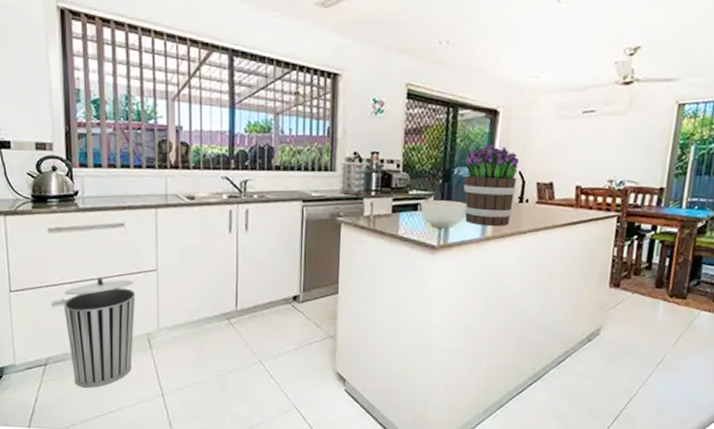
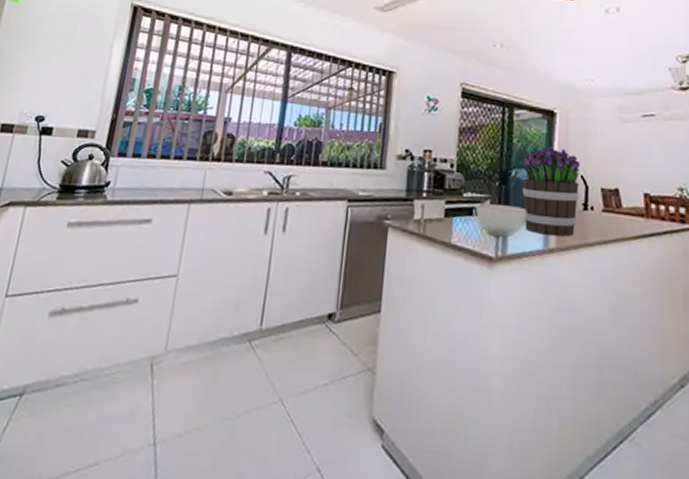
trash can: present [63,277,136,388] -> none [50,282,150,430]
spice rack: present [339,159,366,195] -> none [388,156,418,196]

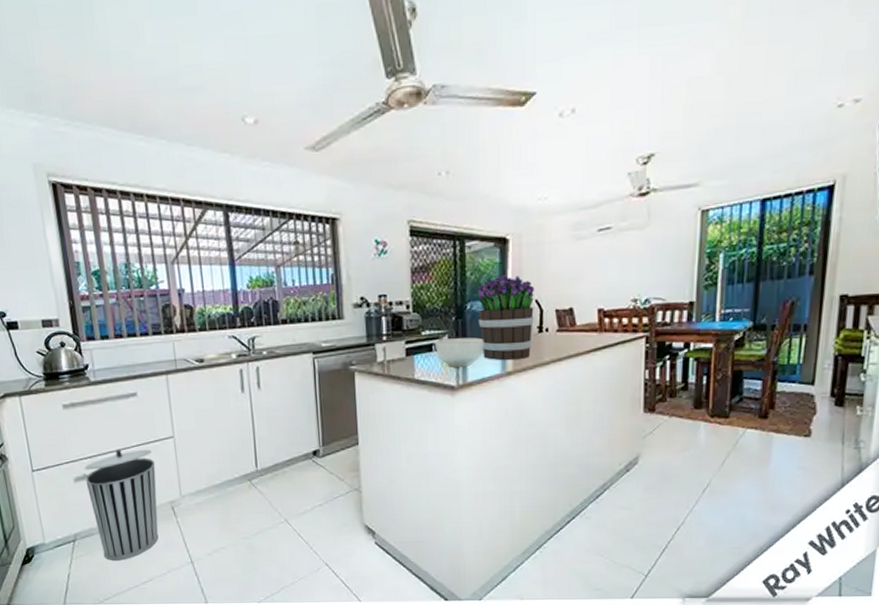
trash can: none [50,282,150,430] -> present [85,449,159,560]

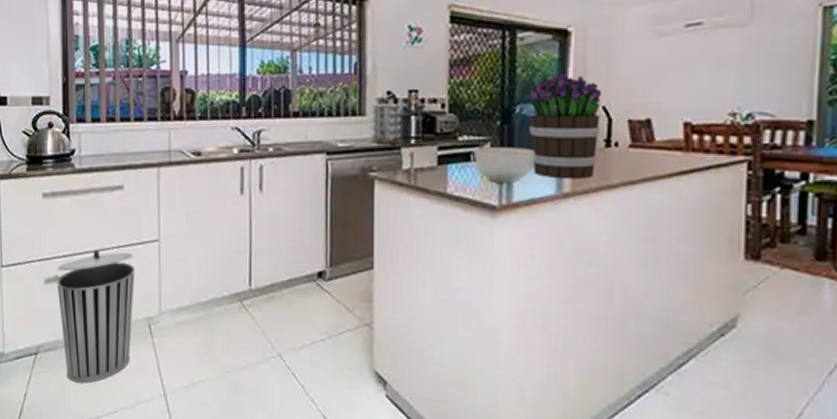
spice rack: none [348,304,376,342] -> present [371,100,402,144]

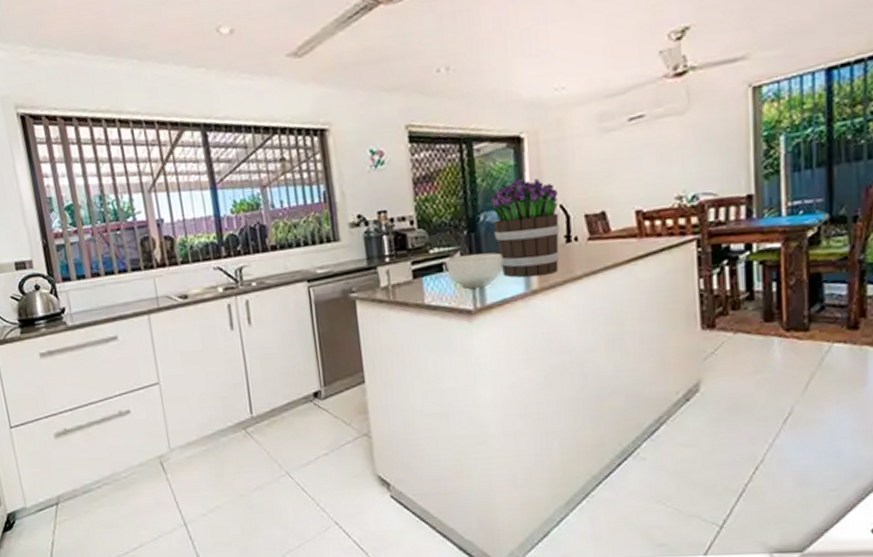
trash can: present [57,249,136,383] -> none [65,398,148,525]
spice rack: present [371,100,402,144] -> none [344,223,377,266]

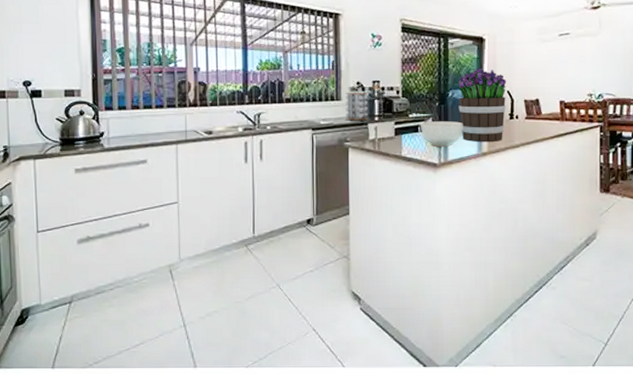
spice rack: none [344,223,377,266] -> present [345,88,369,121]

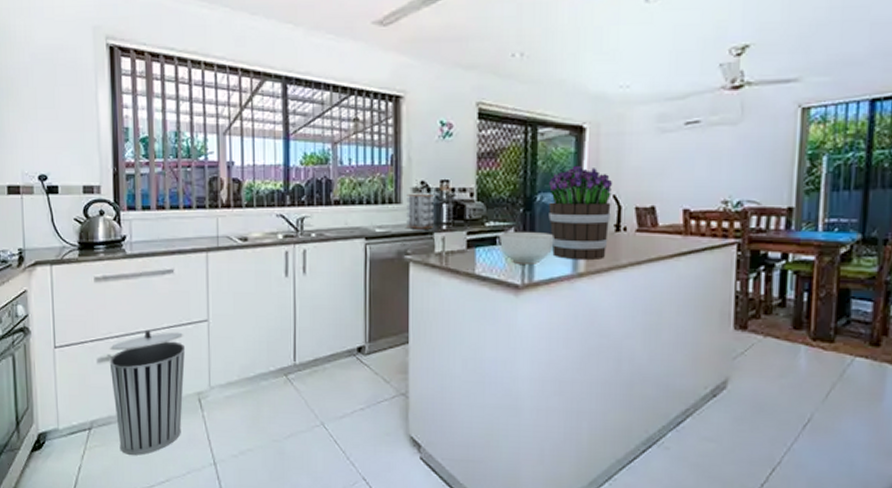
trash can: none [88,212,158,323] -> present [109,329,186,455]

